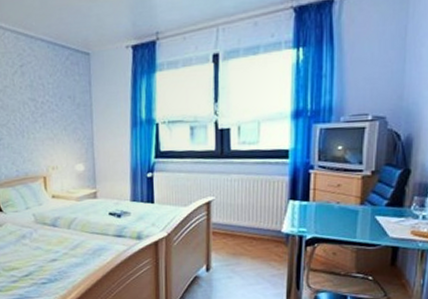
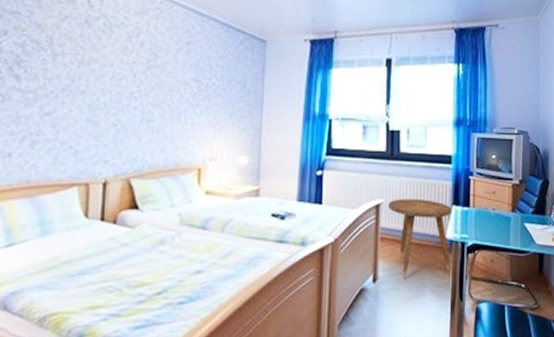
side table: none [218,194,289,269] -> present [387,198,452,279]

